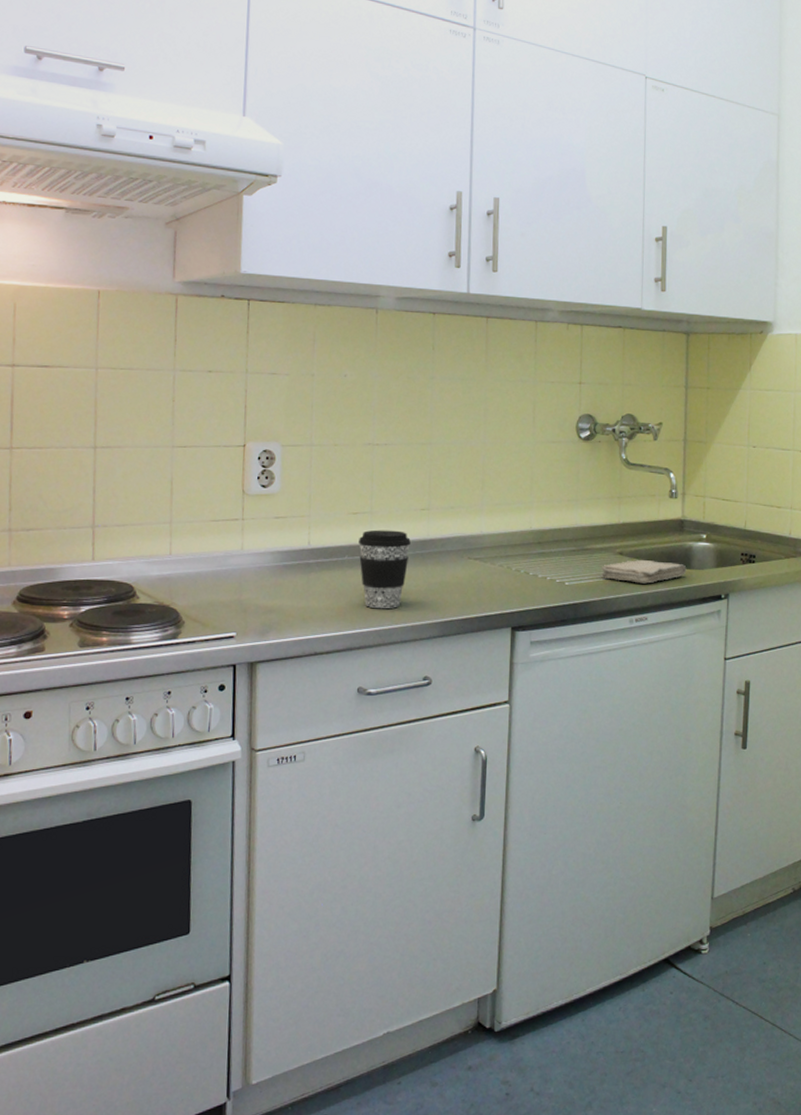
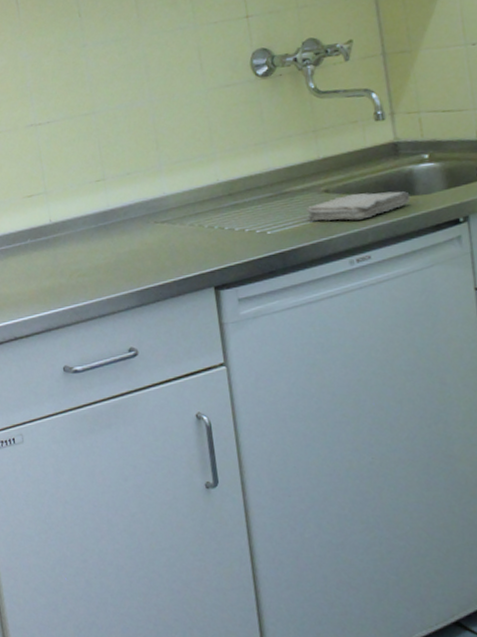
coffee cup: present [359,529,411,609] -> none [38,206,93,287]

